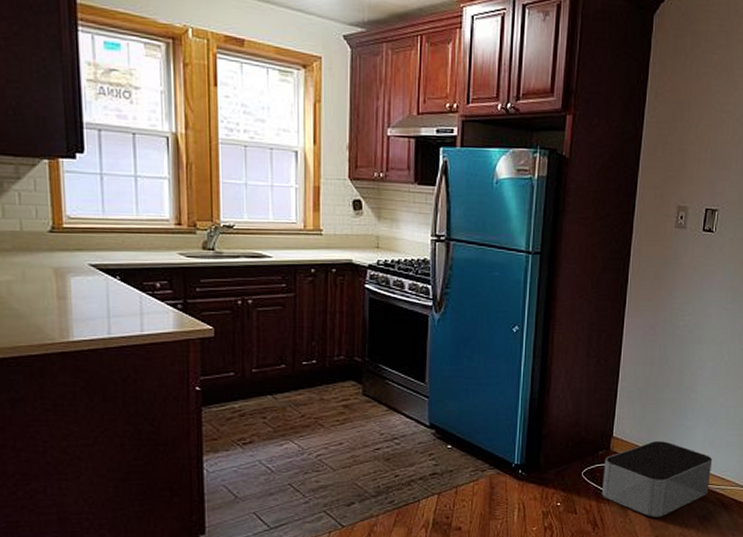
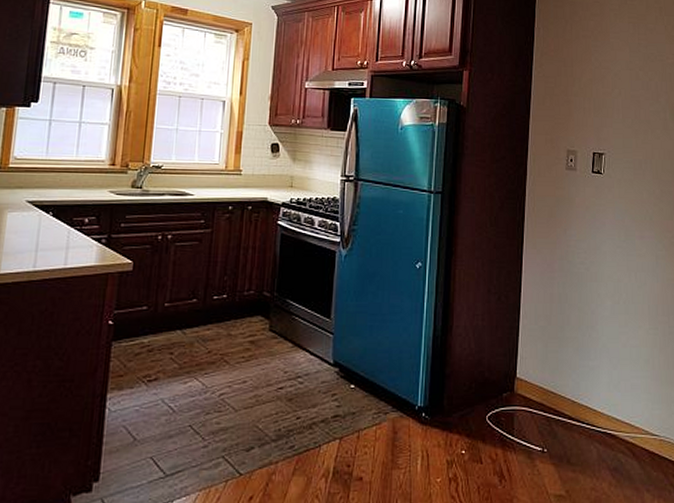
storage bin: present [602,440,713,517] -> none [508,382,620,469]

